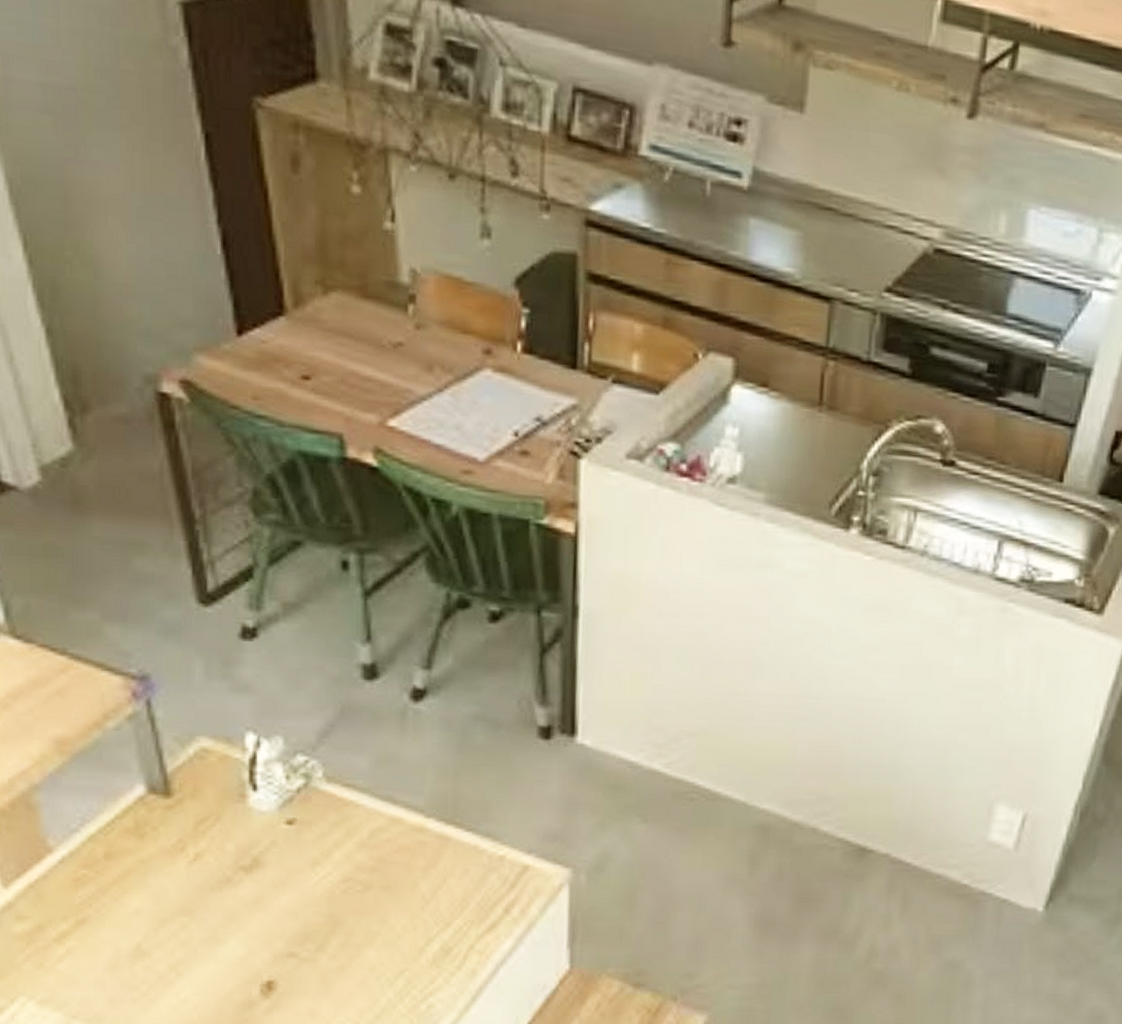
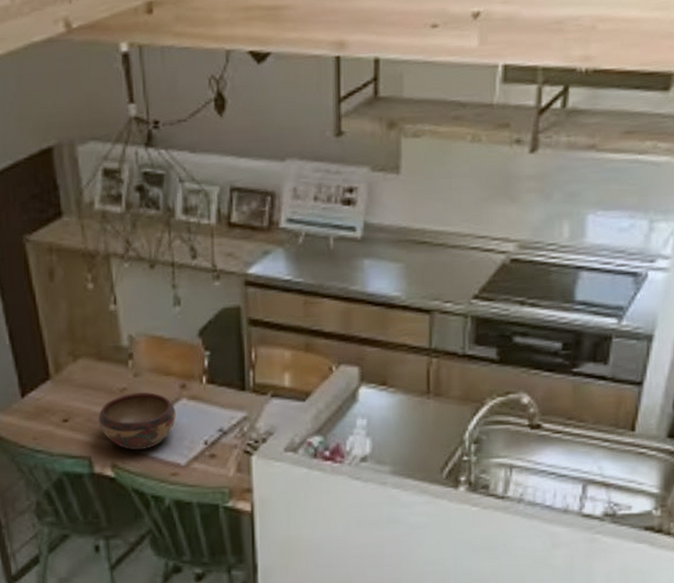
decorative bowl: none [357,351,475,434] -> present [98,392,176,451]

